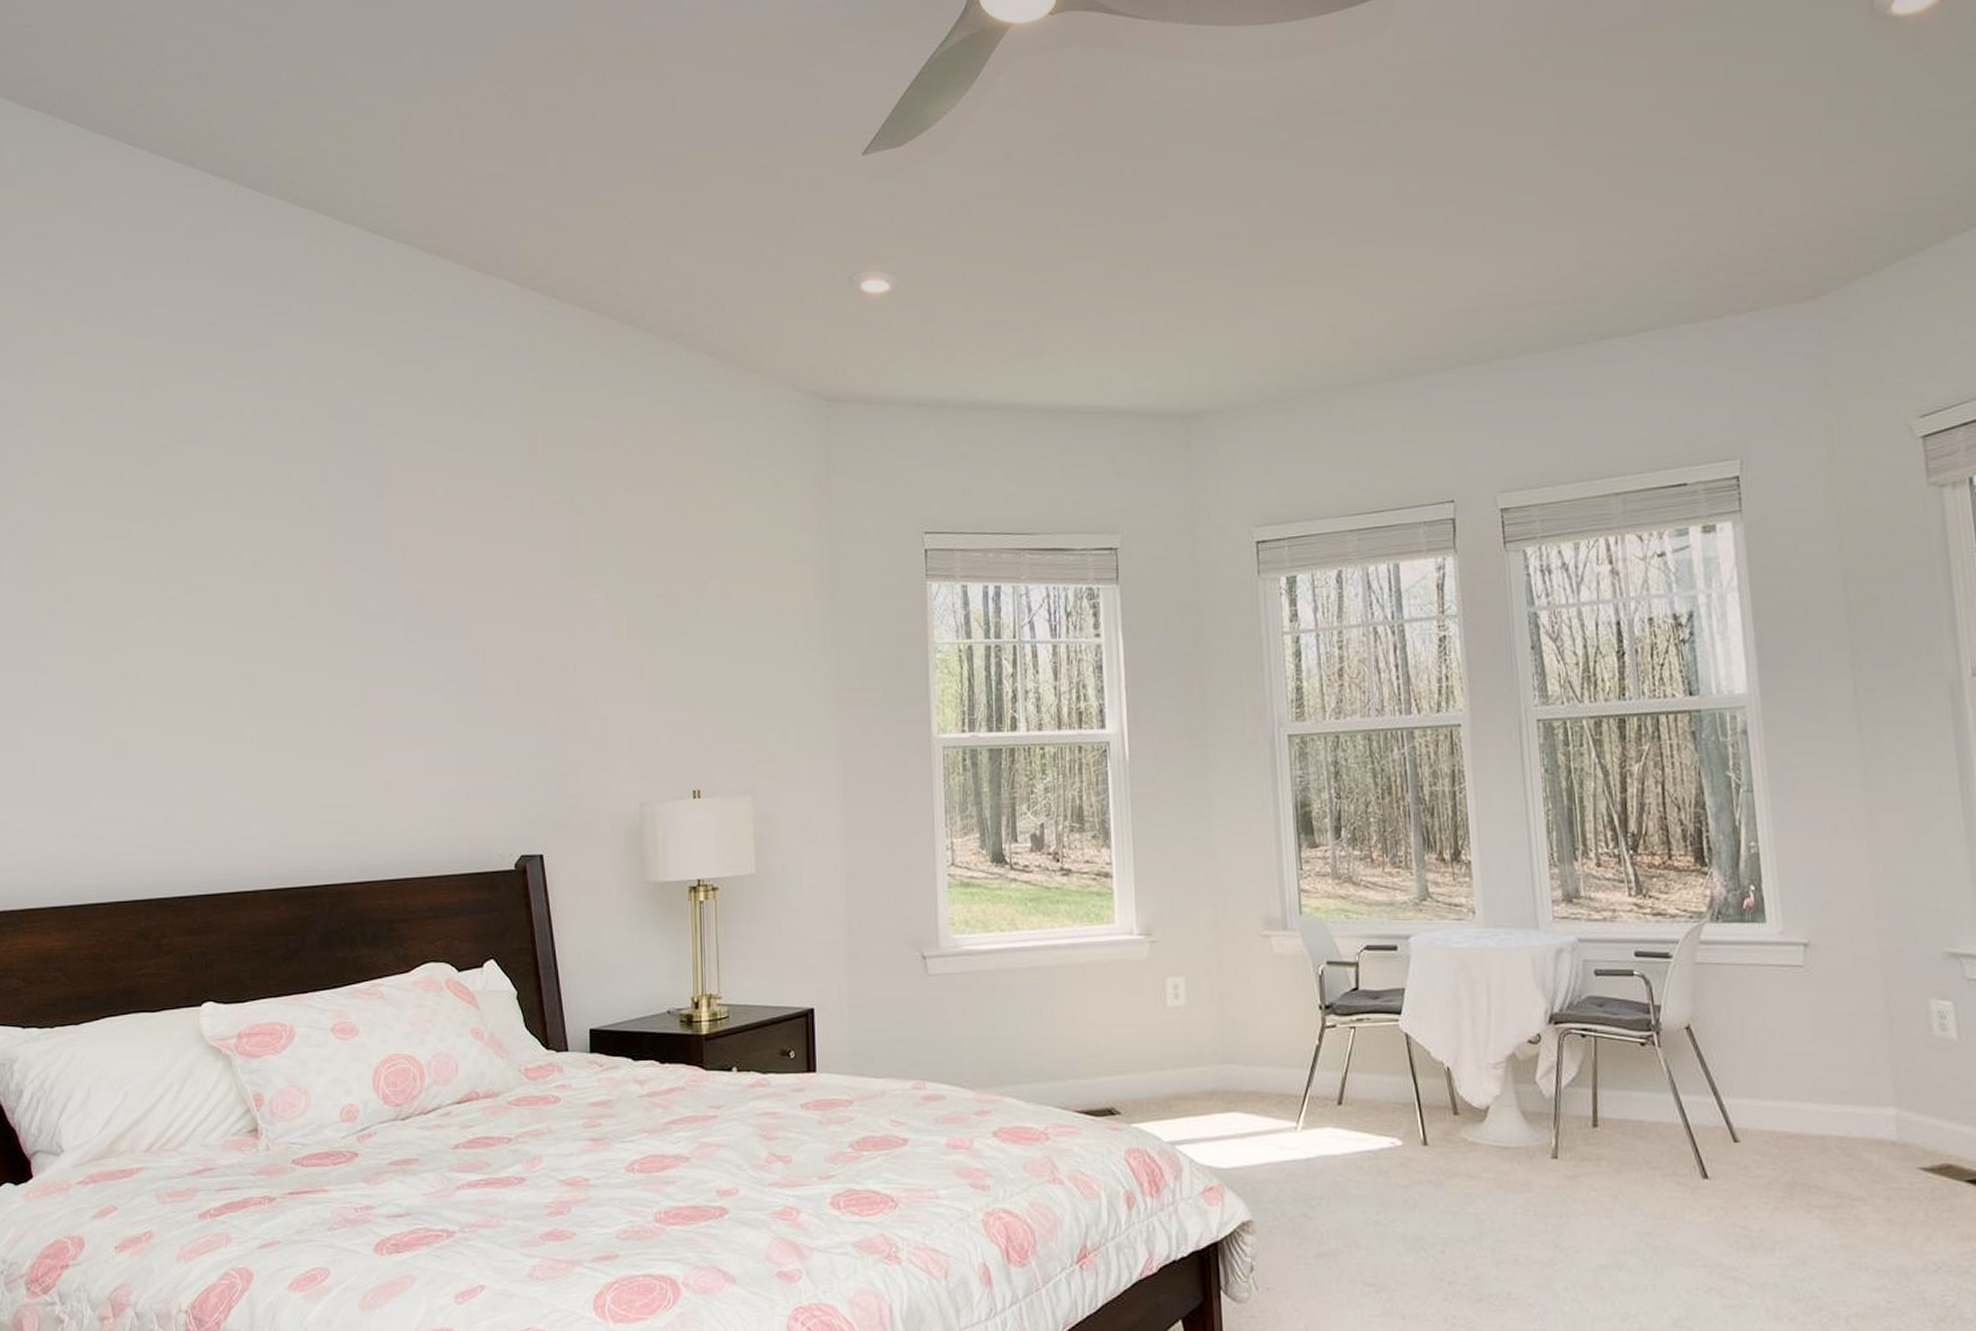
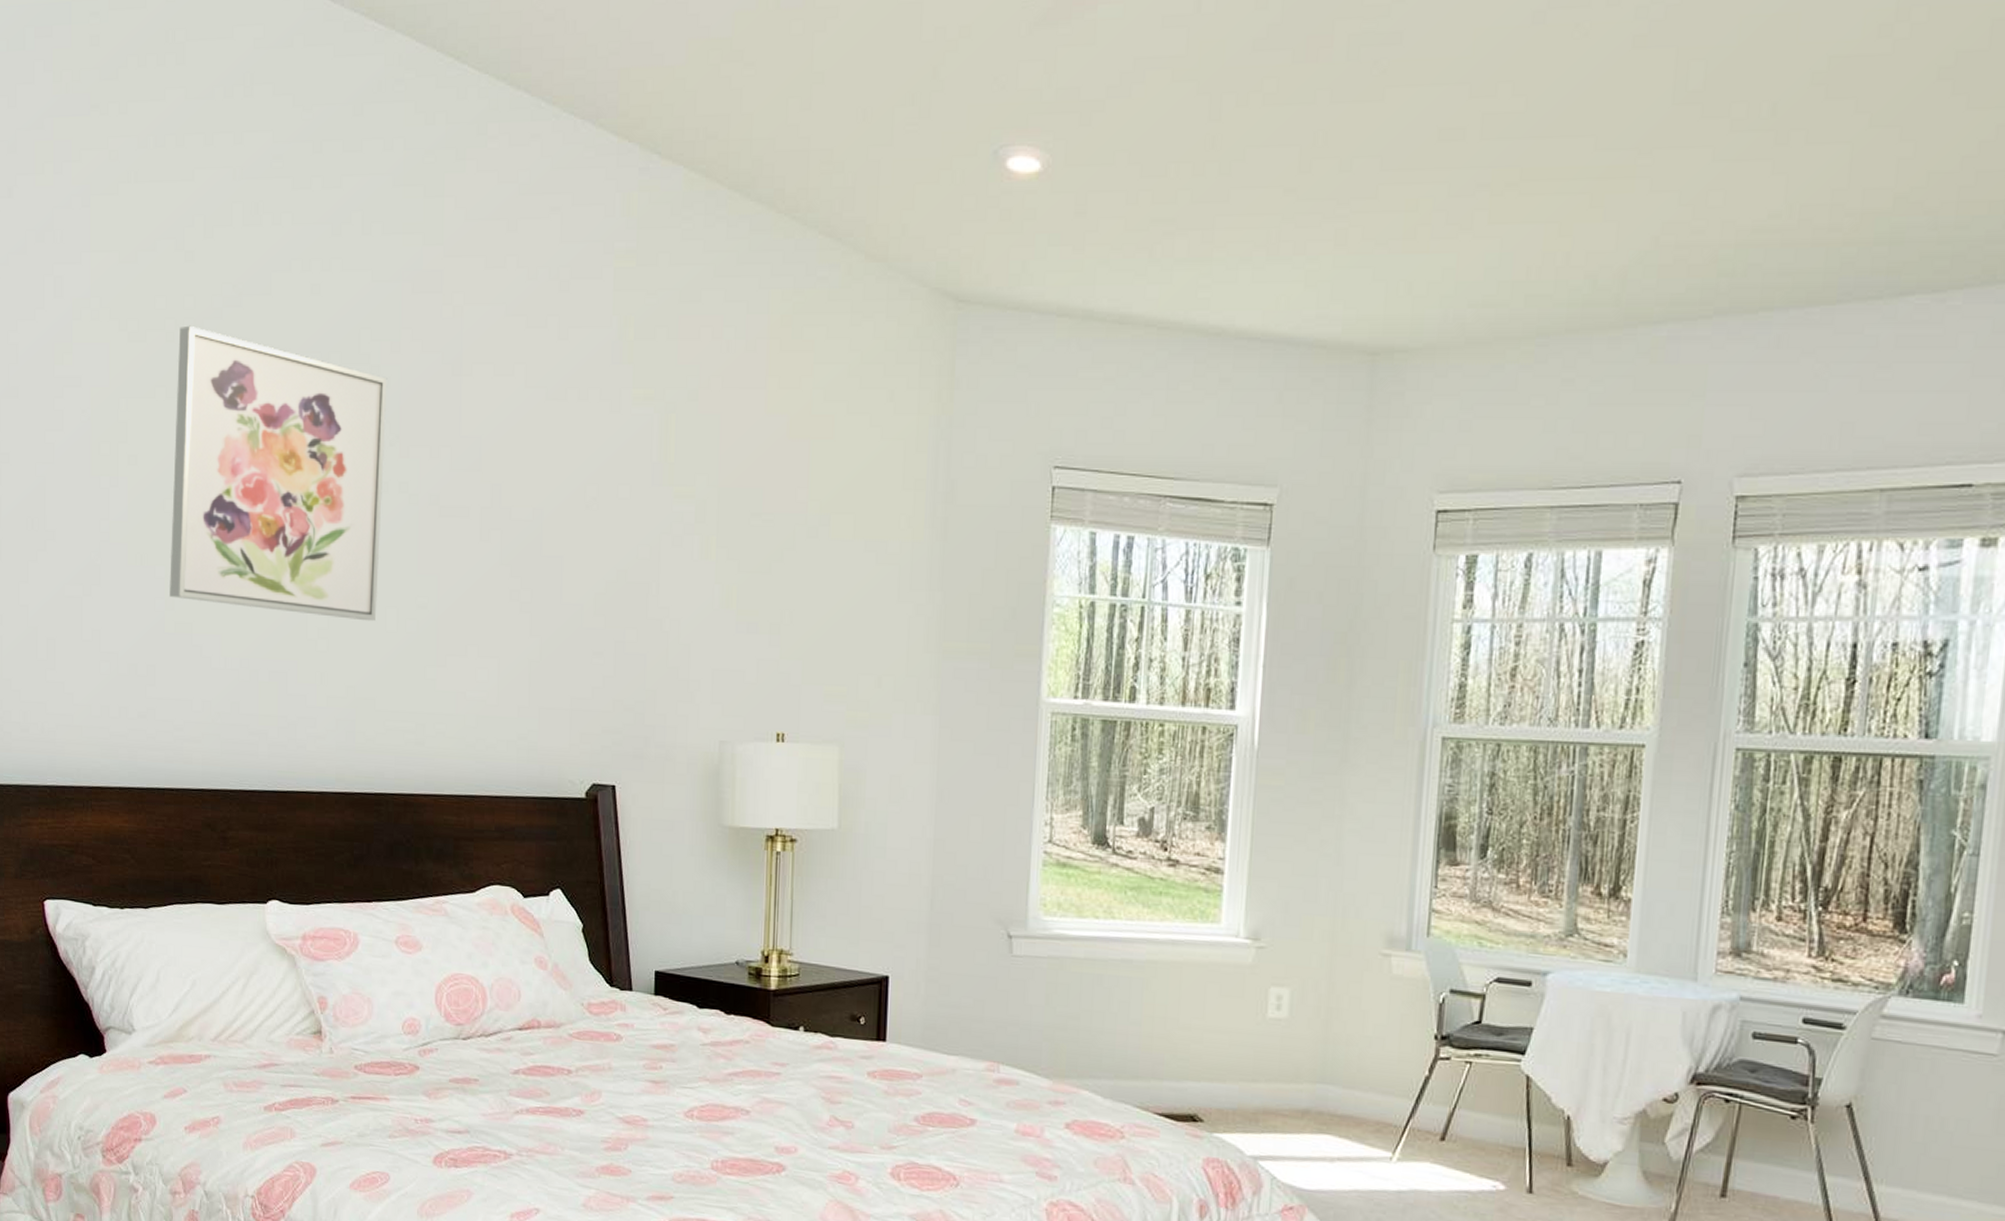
wall art: none [105,473,316,725] -> present [170,325,388,622]

